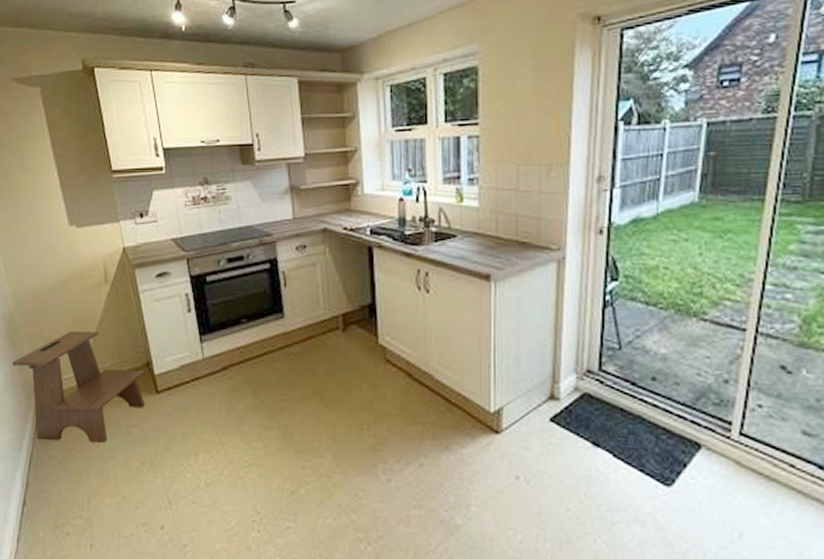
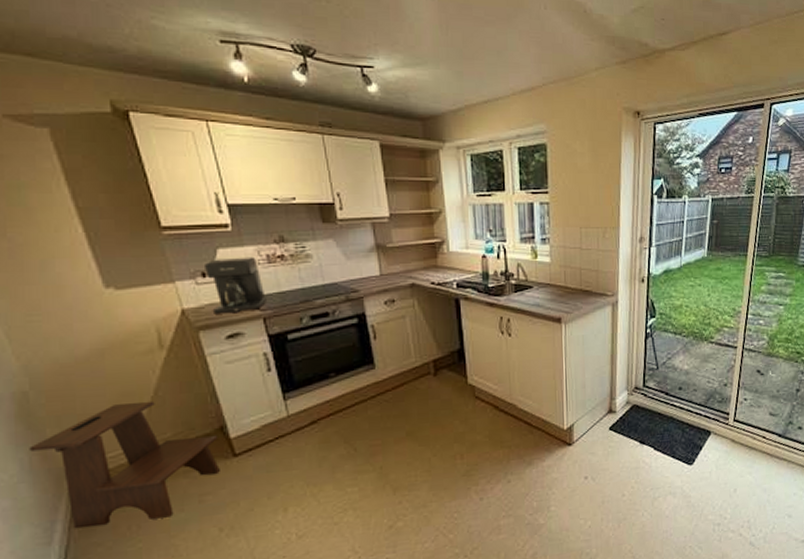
coffee maker: none [143,198,192,253] -> present [205,257,268,314]

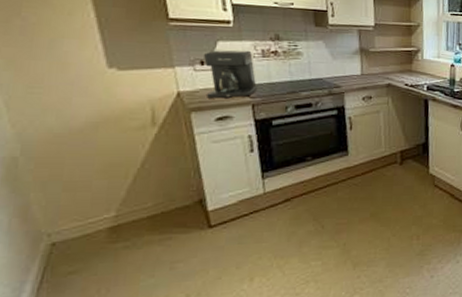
step stool: present [29,400,220,529] -> none [10,172,197,290]

